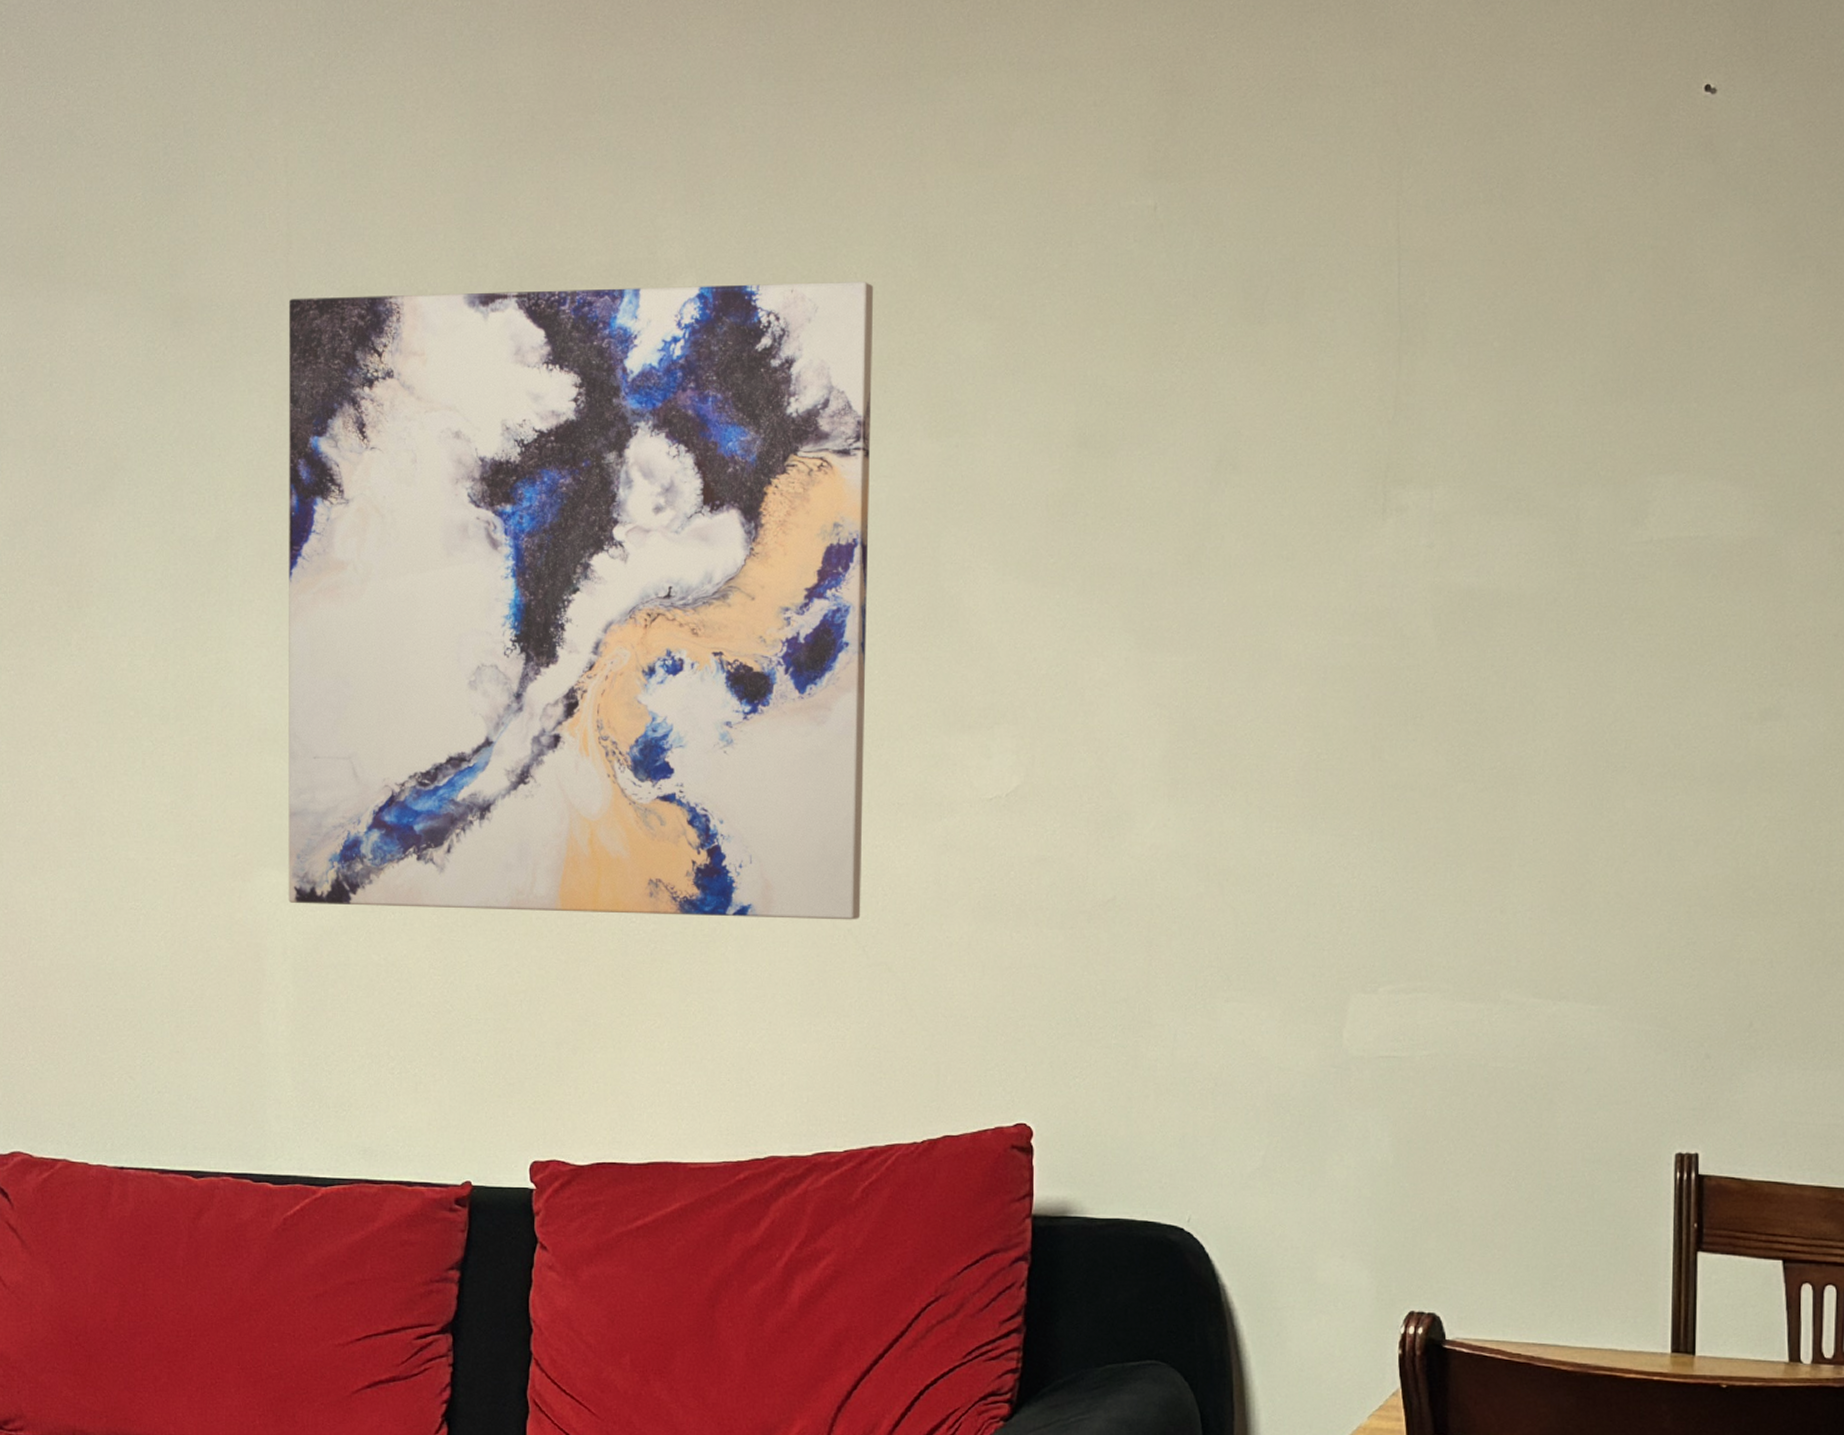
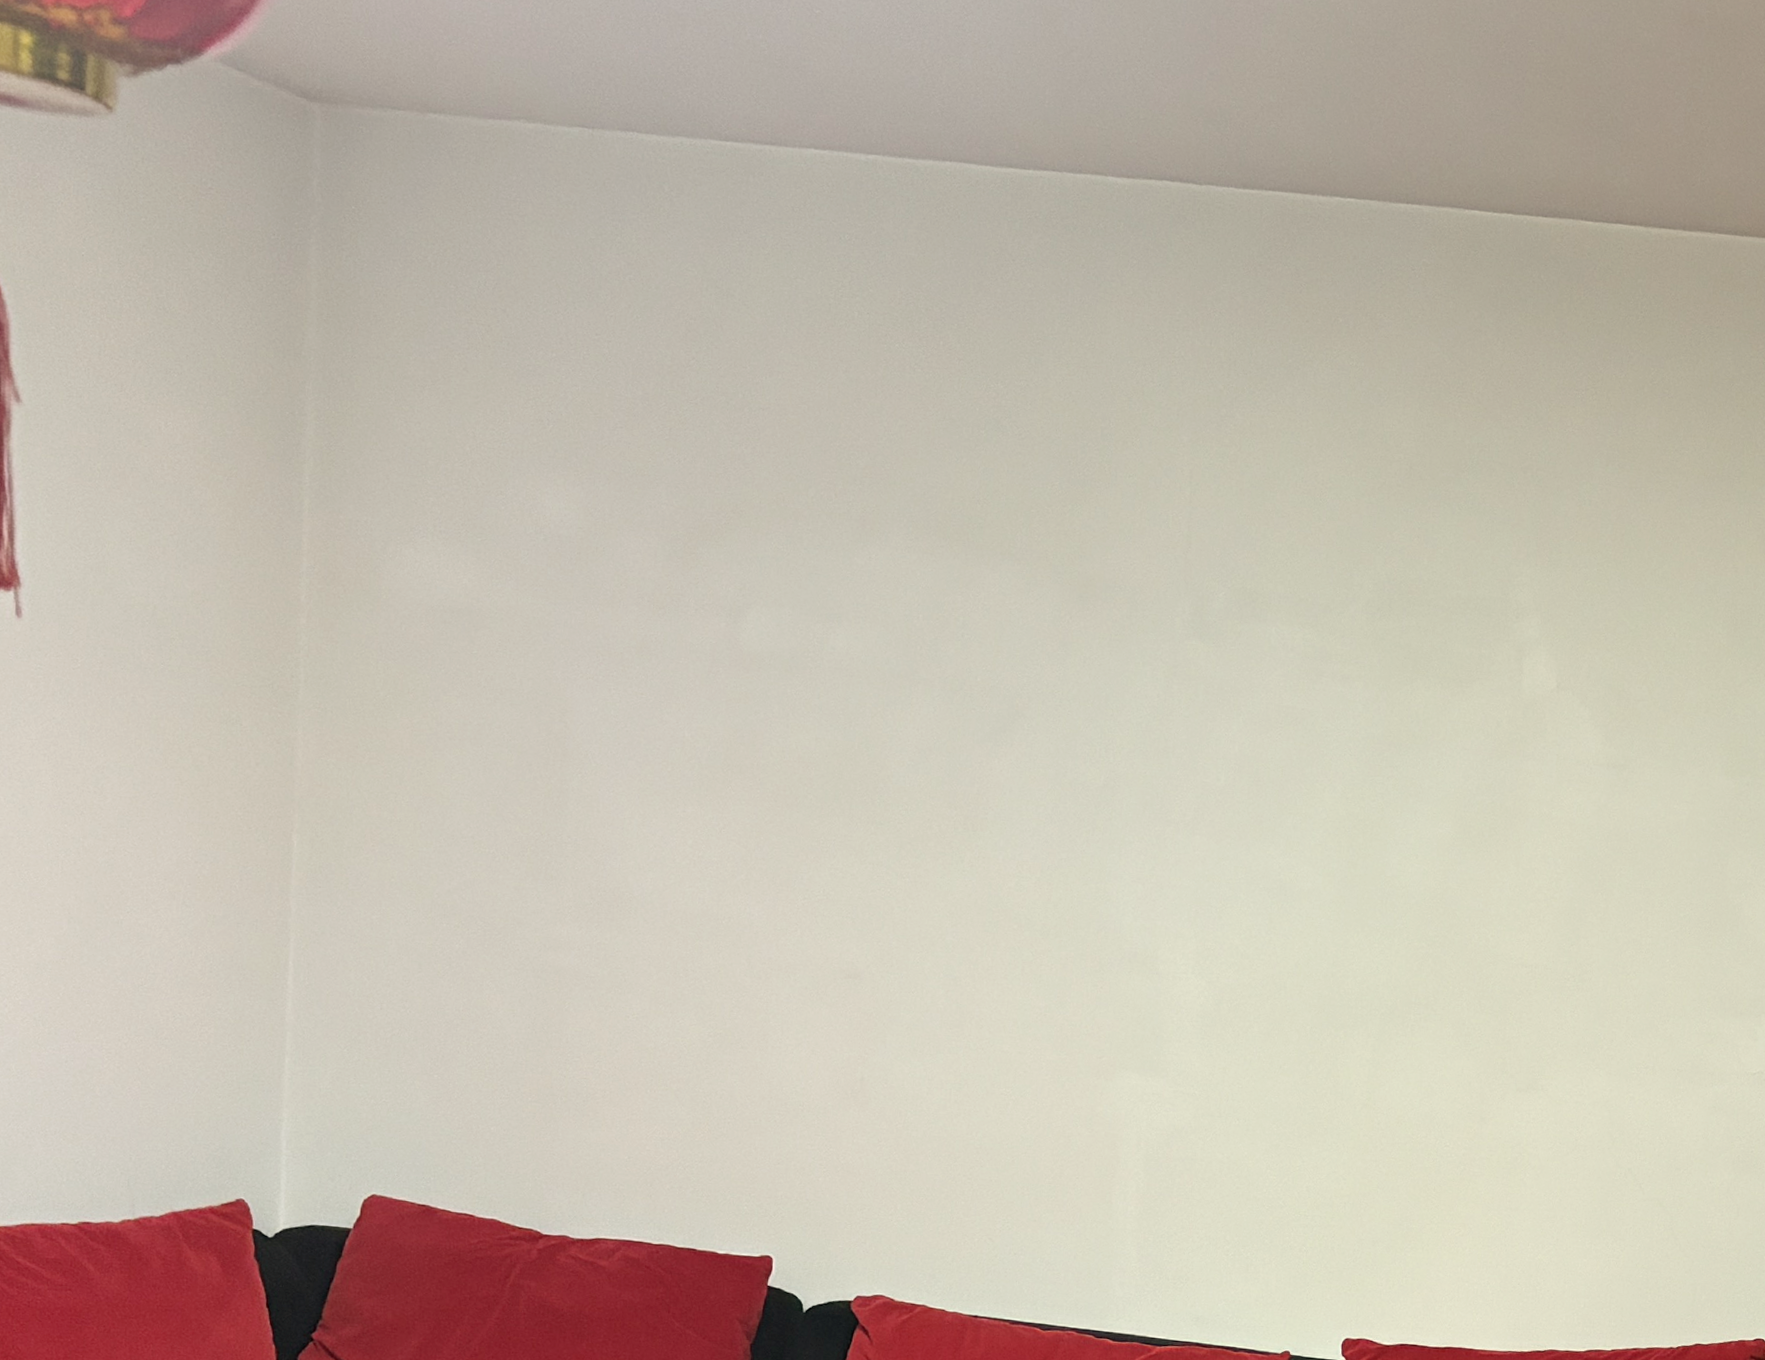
wall art: present [288,282,874,920] -> none [1145,590,1689,1162]

